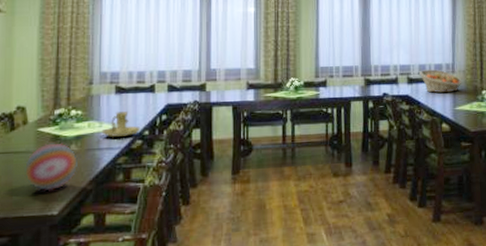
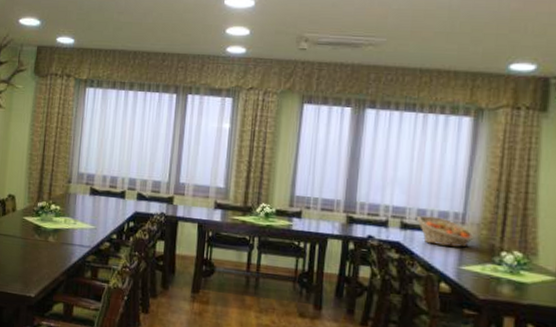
decorative ball: present [25,142,77,192] -> none [11,231,54,275]
candle holder: present [101,111,141,138] -> none [75,212,110,237]

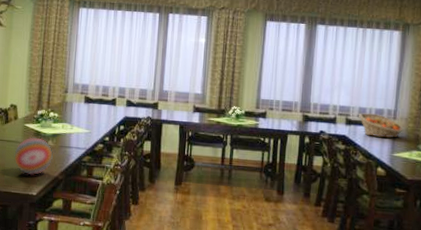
decorative ball: none [11,231,54,275] -> present [14,137,53,176]

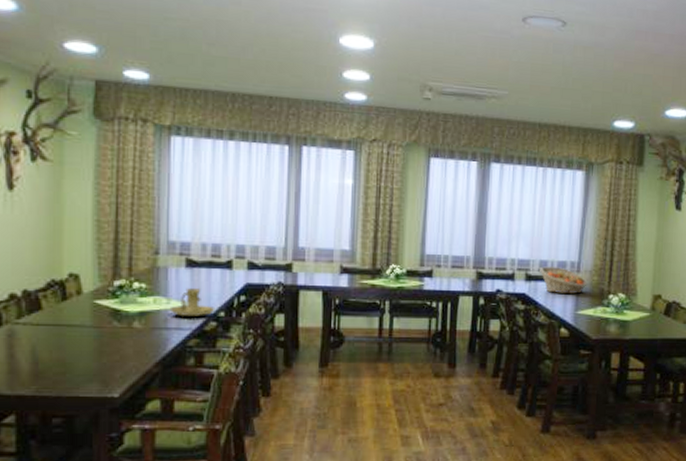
decorative ball: present [14,137,53,176] -> none [80,318,141,371]
candle holder: none [72,118,103,140] -> present [169,288,215,318]

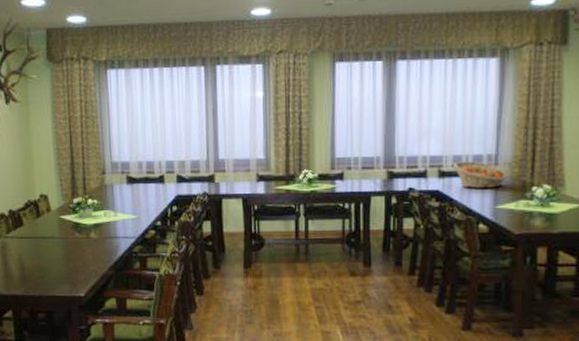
candle holder: present [169,288,215,318] -> none [117,202,153,227]

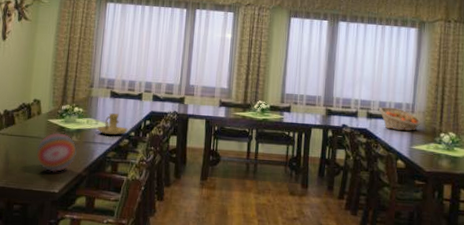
decorative ball: none [52,230,98,275] -> present [36,132,77,173]
candle holder: none [117,202,153,227] -> present [97,113,128,136]

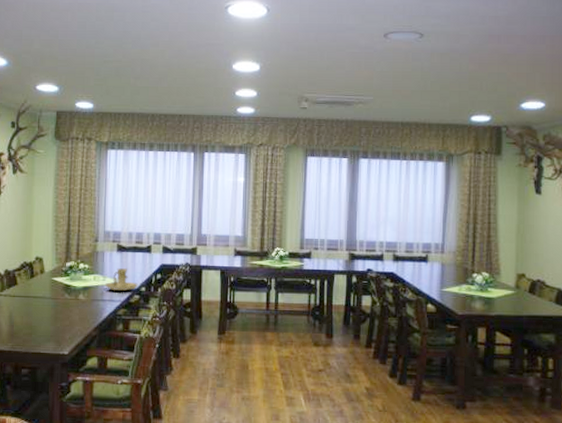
decorative ball: present [36,132,77,173] -> none [42,291,85,333]
fruit basket: present [379,107,421,131] -> none [406,248,452,273]

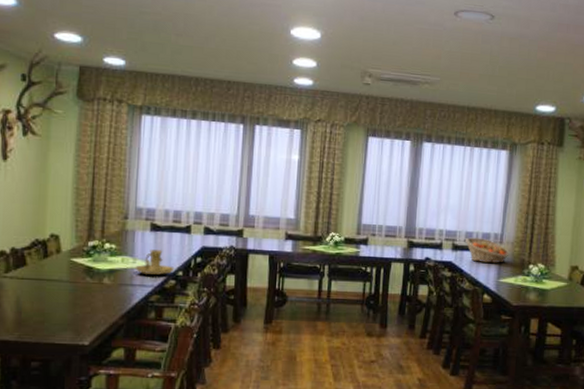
fruit basket: none [406,248,452,273] -> present [465,237,510,263]

